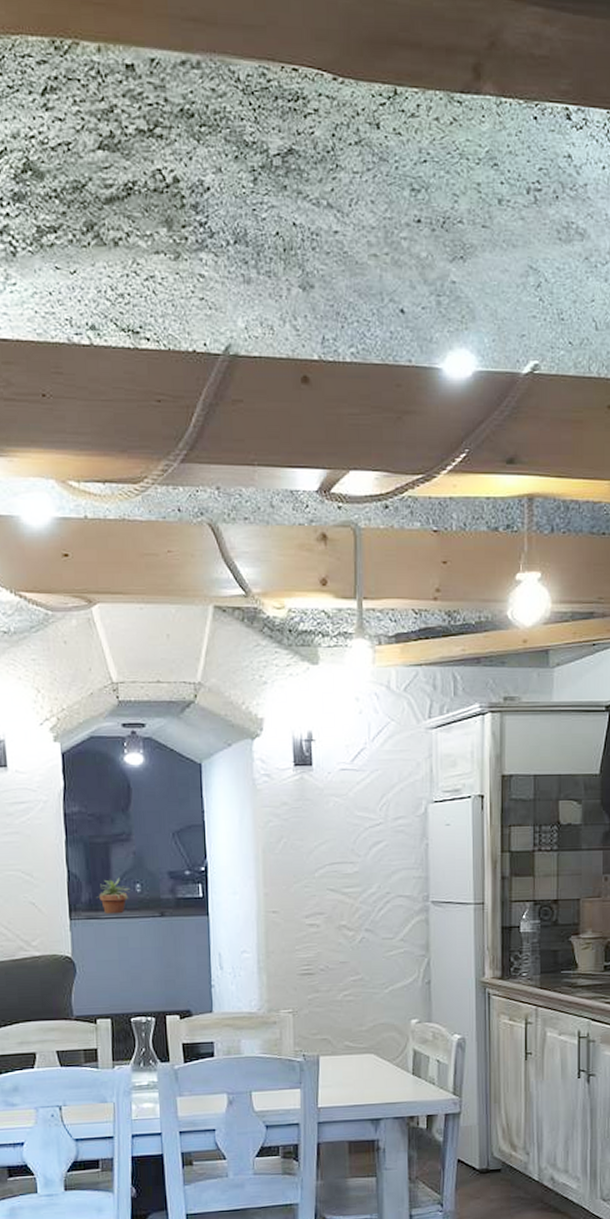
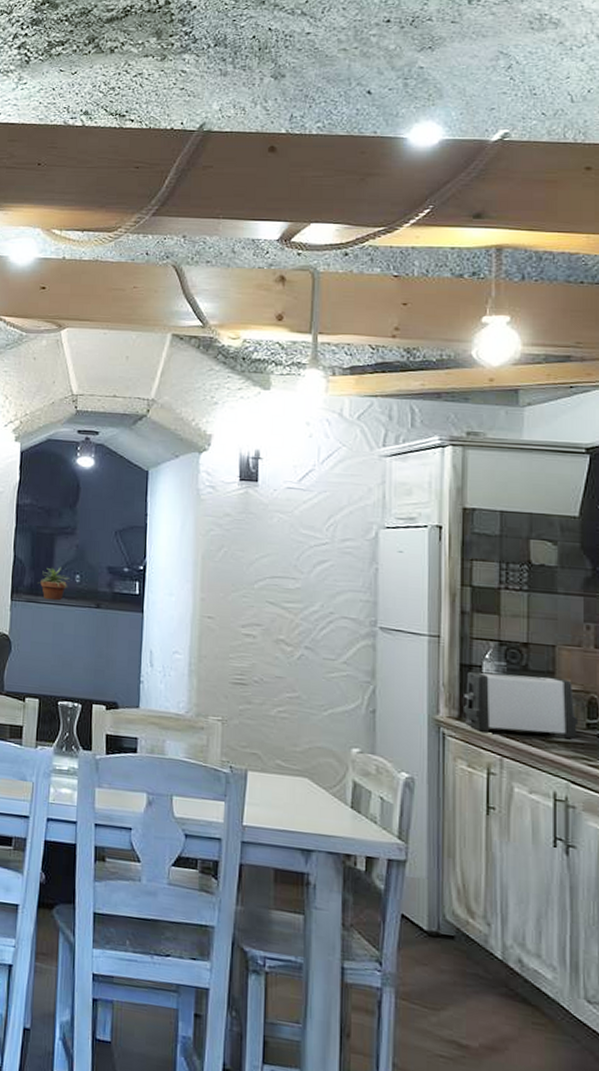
toaster: none [505,928,598,988] -> present [464,671,579,741]

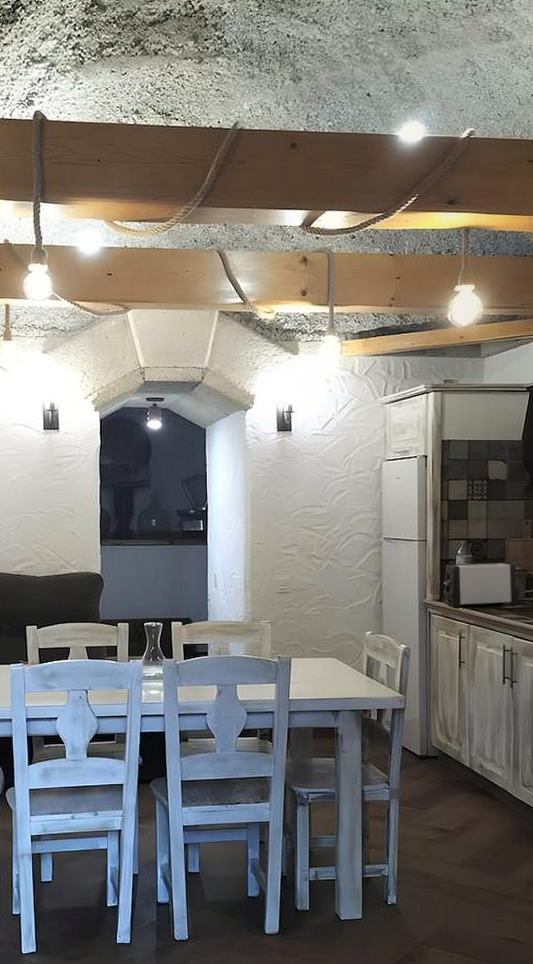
potted plant: present [38,567,70,601] -> none [122,514,148,542]

